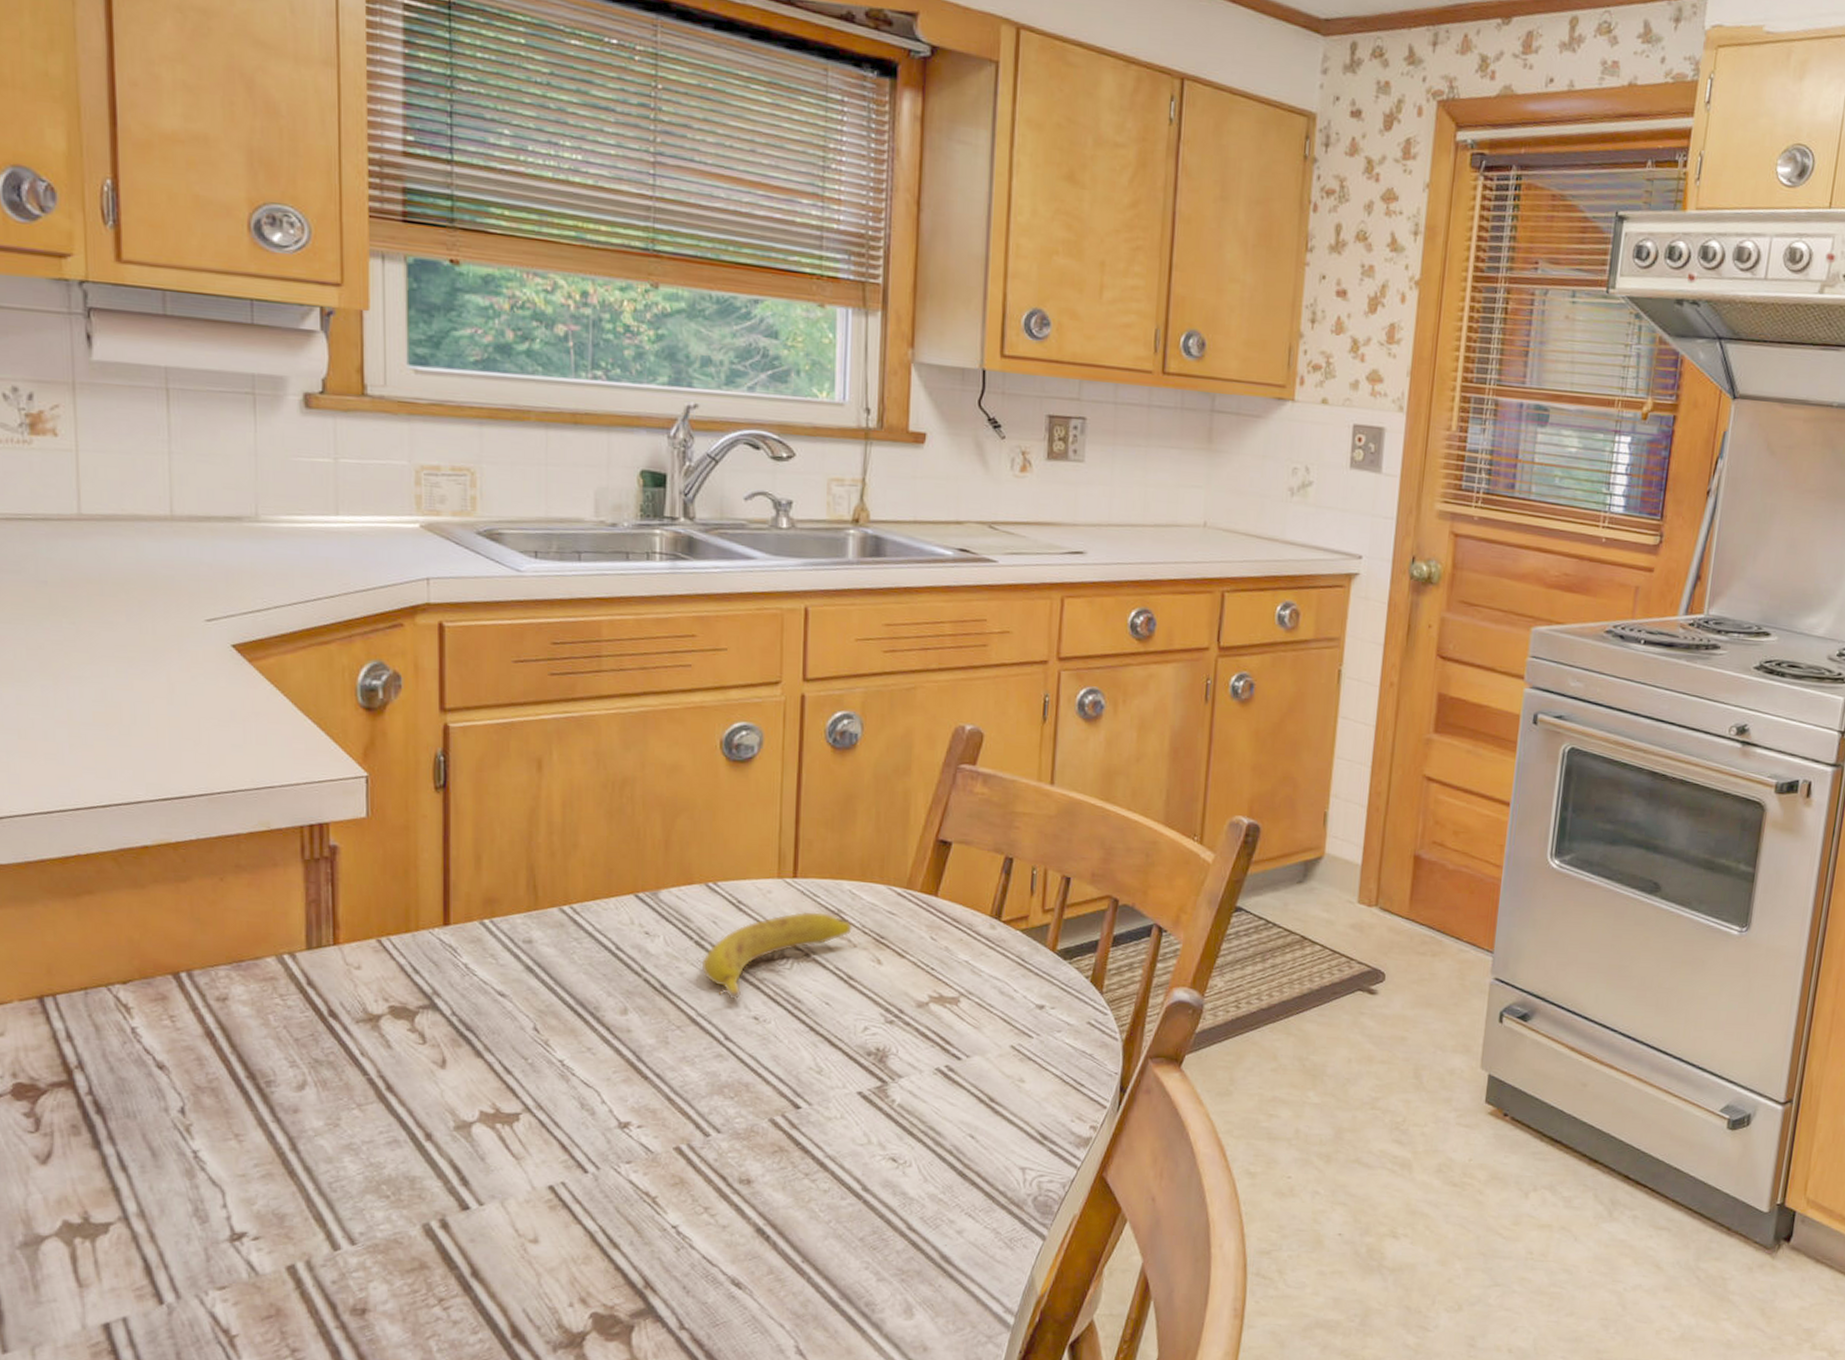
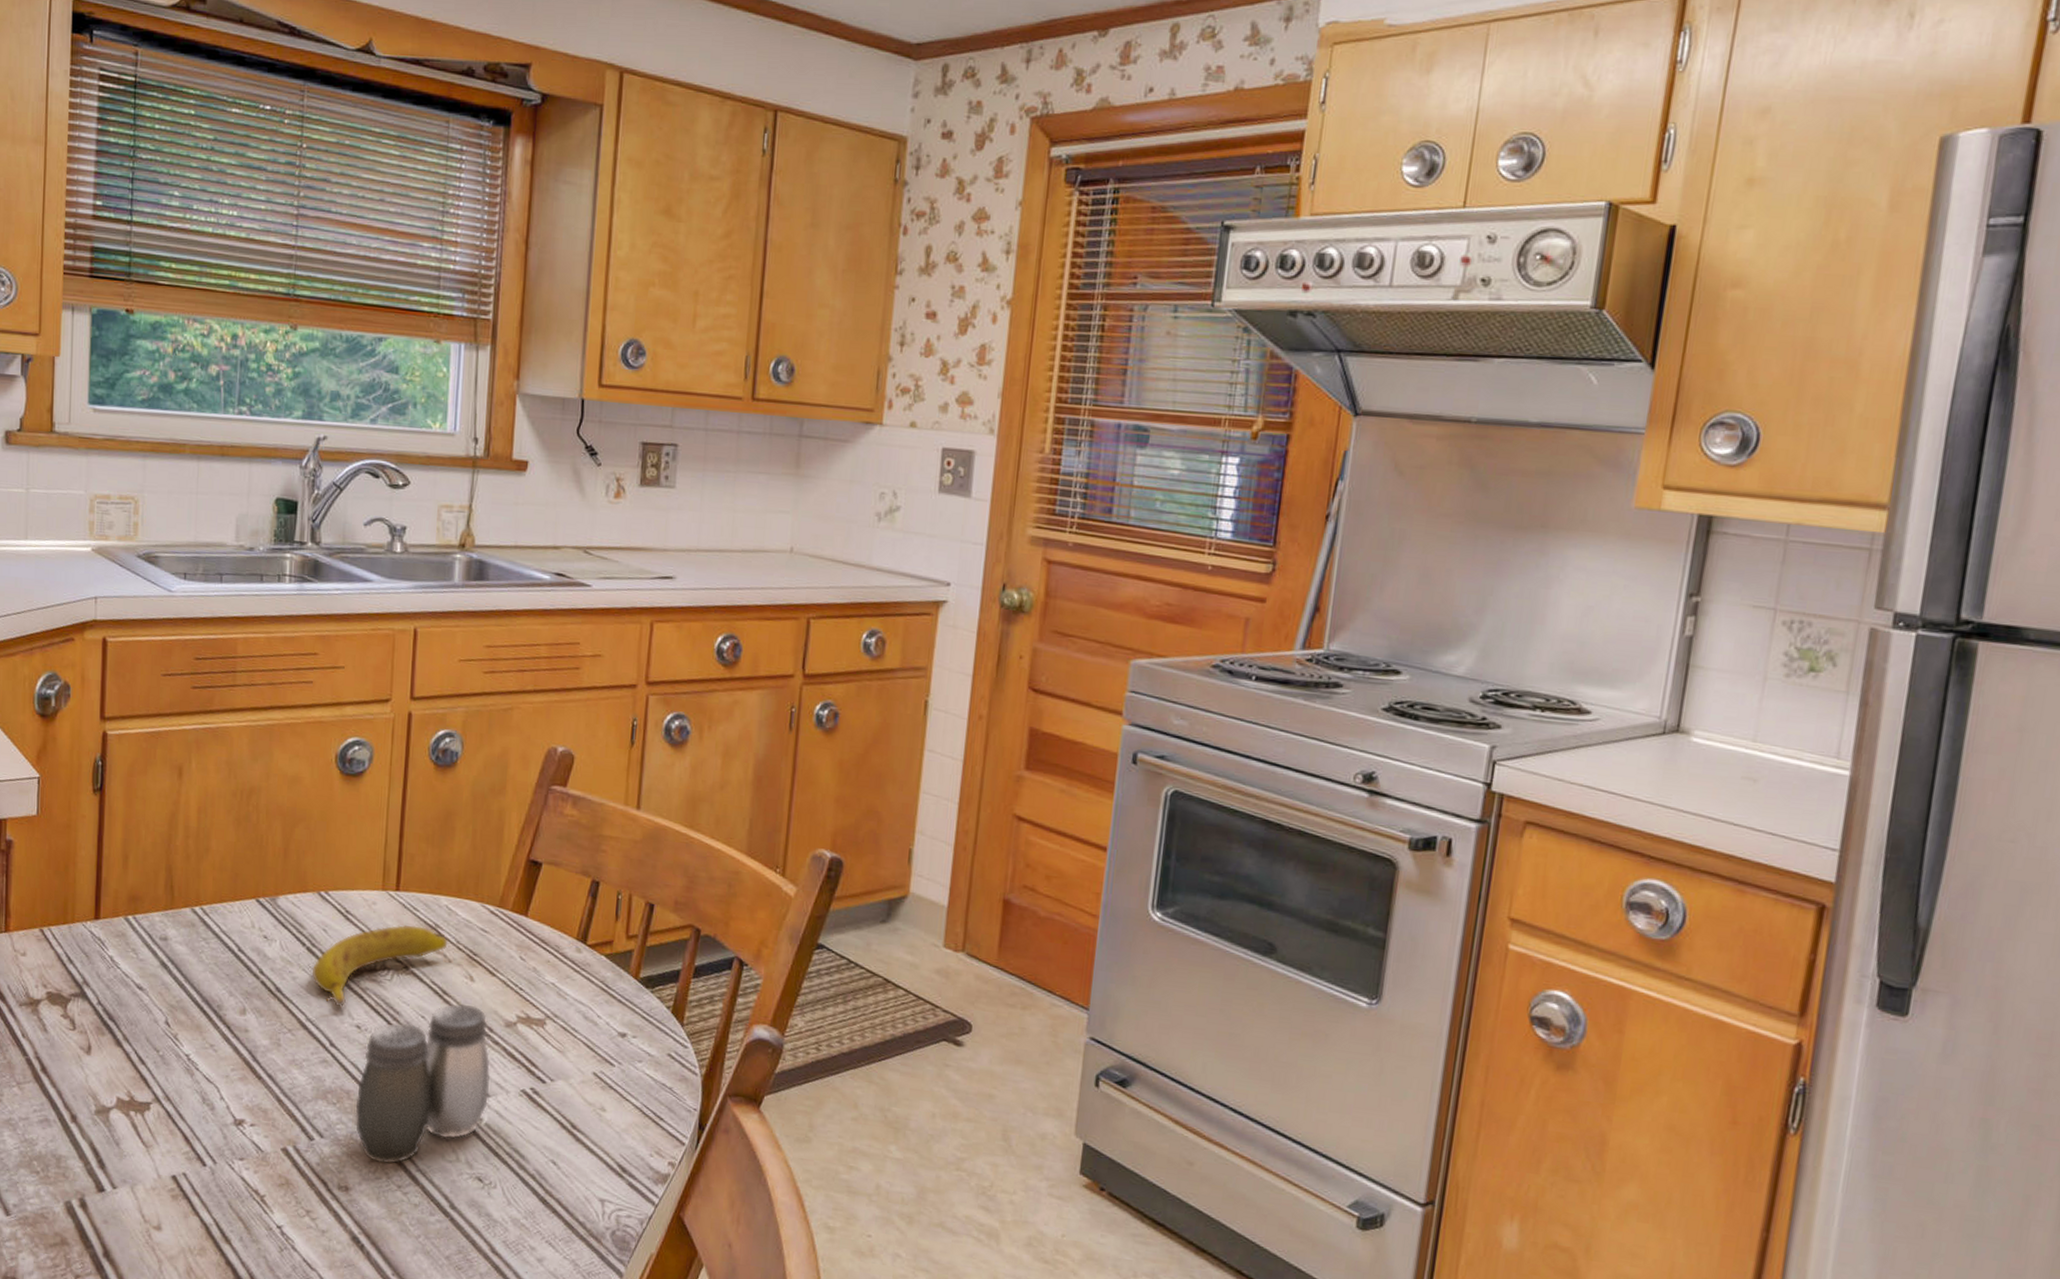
salt and pepper shaker: none [755,987,902,1153] -> present [355,1003,490,1164]

